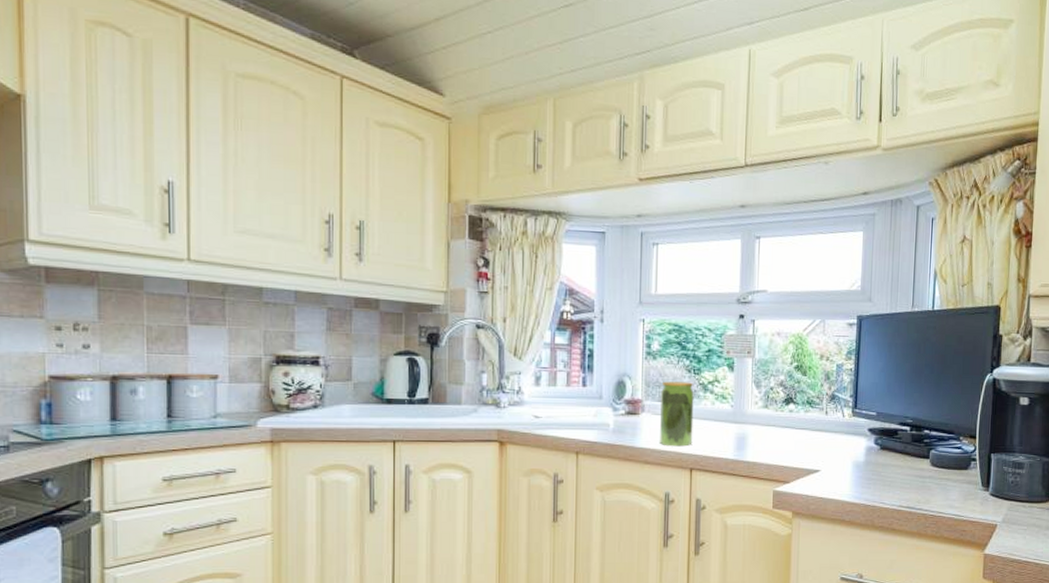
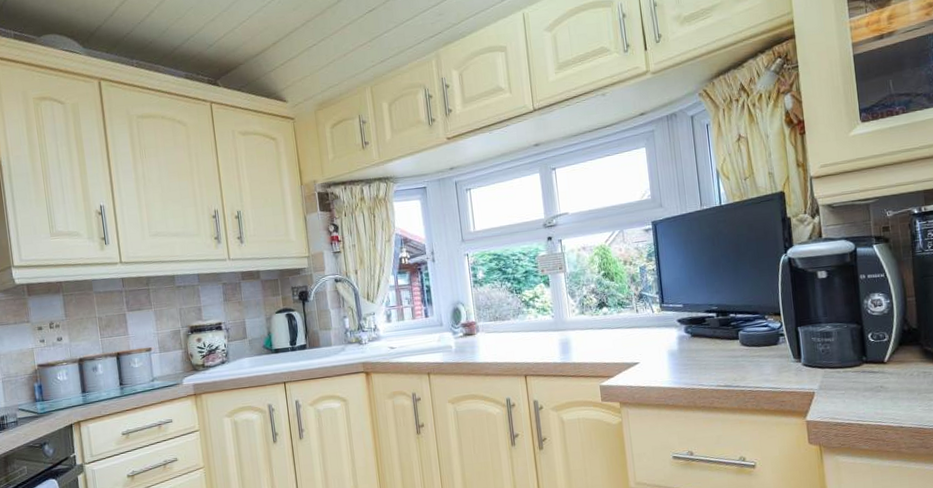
jar: present [660,381,694,447] -> none [491,301,524,359]

